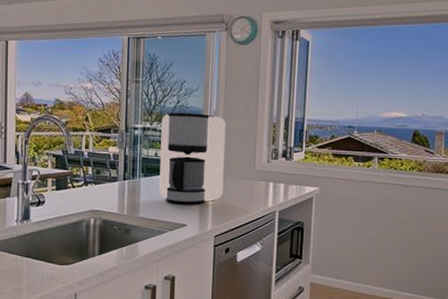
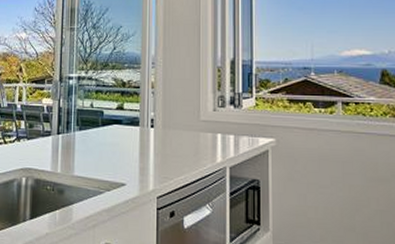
coffee maker: present [159,112,226,204] -> none [95,59,166,160]

